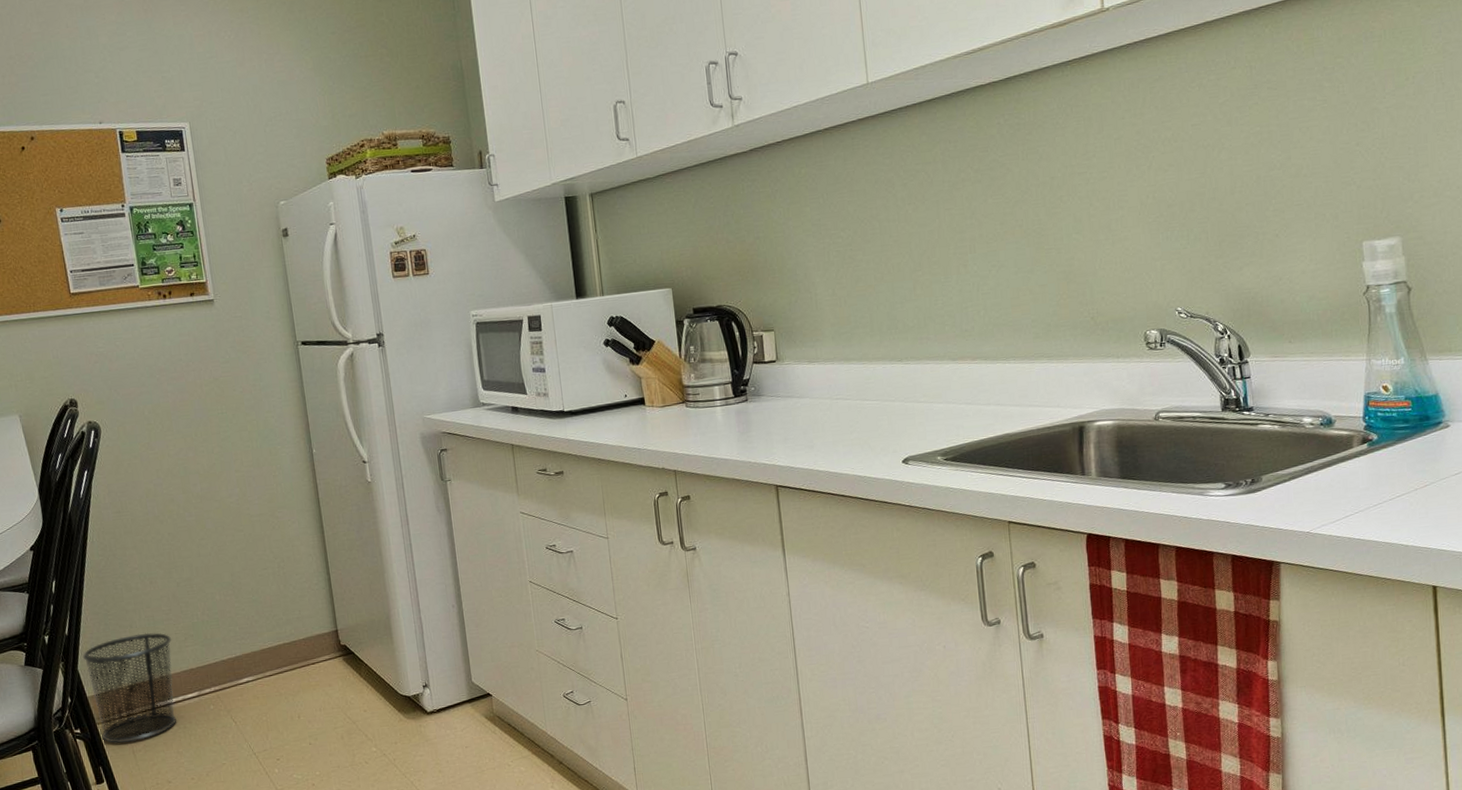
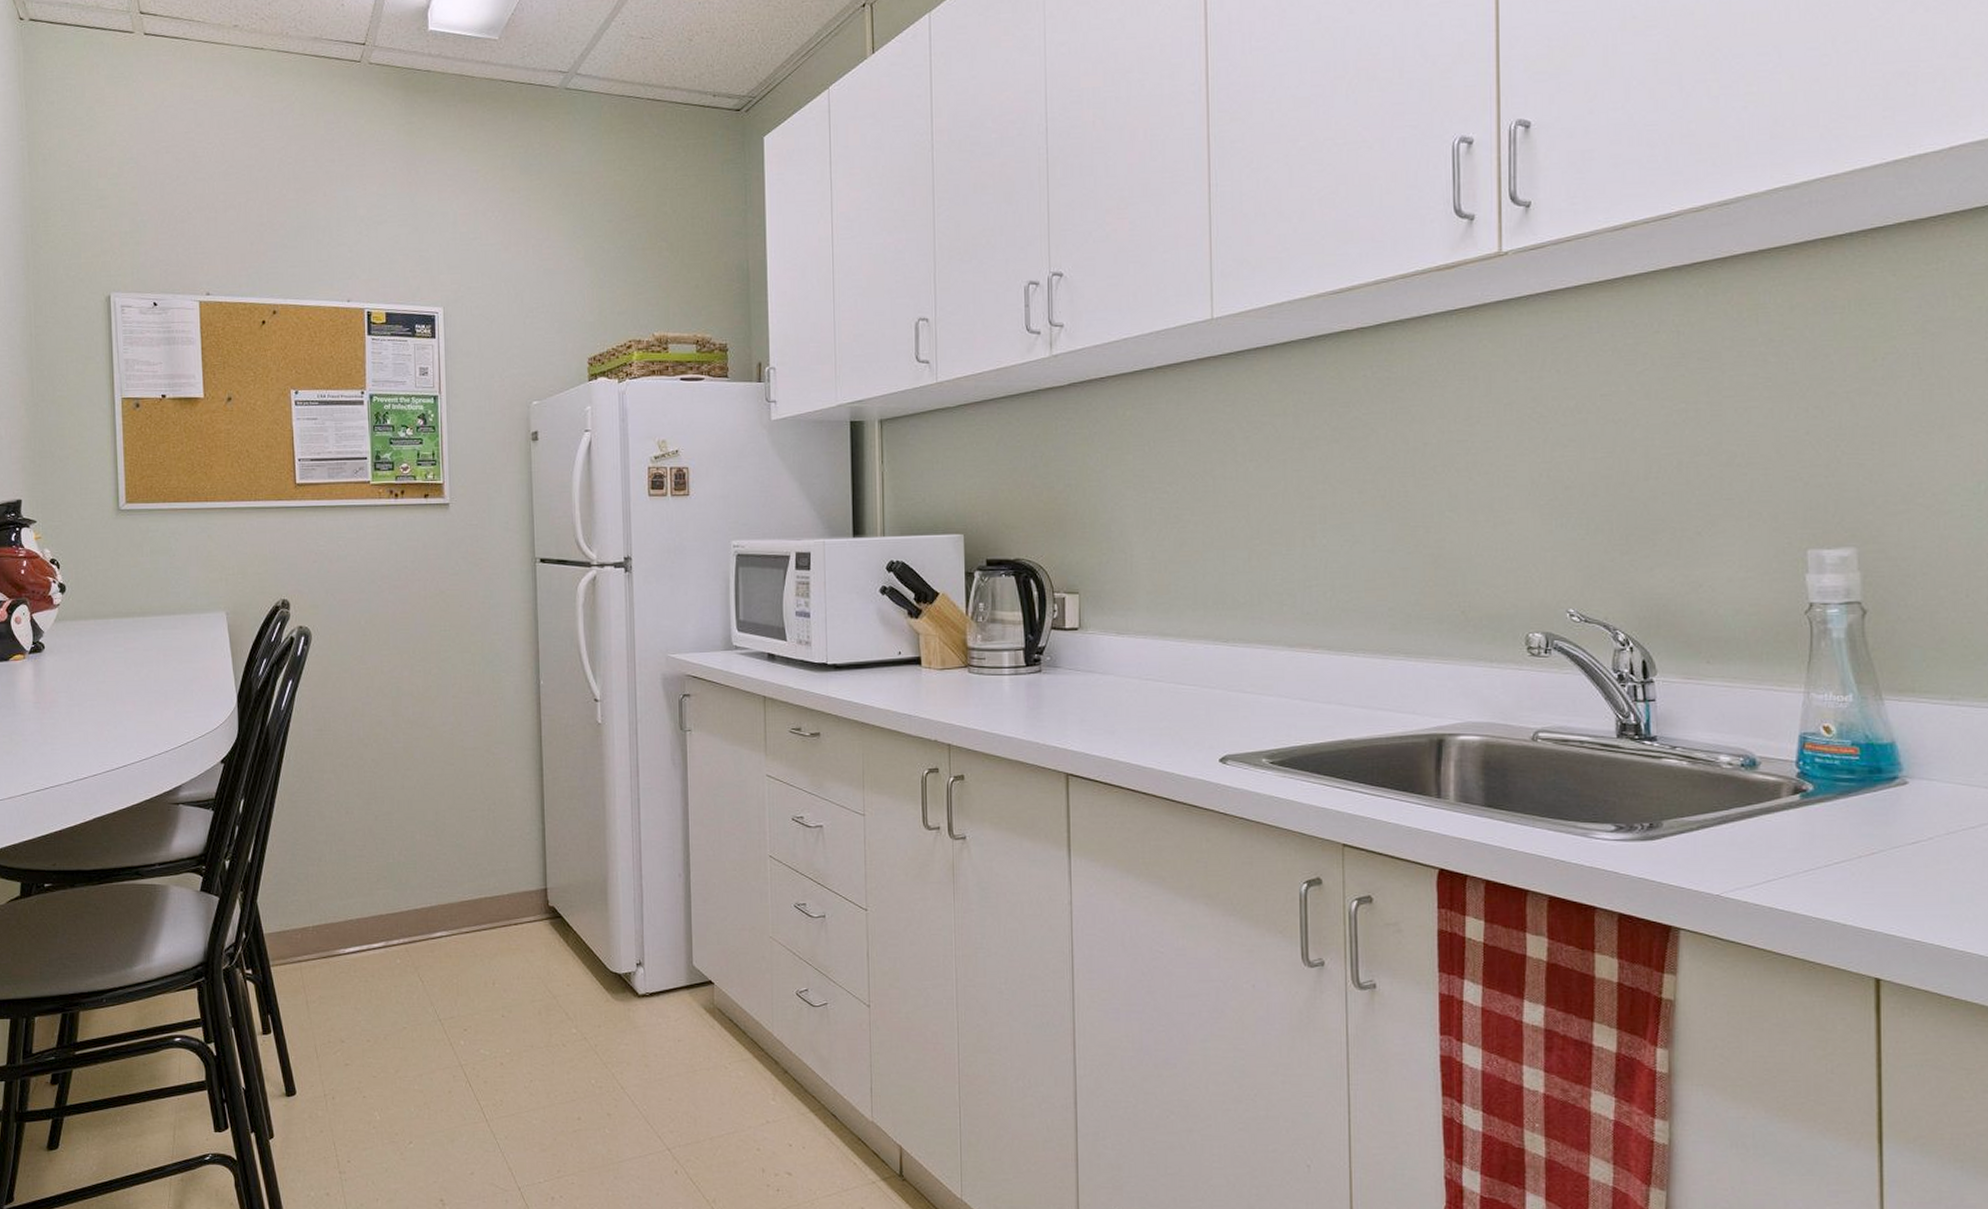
waste bin: present [82,632,177,744] -> none [263,869,362,991]

